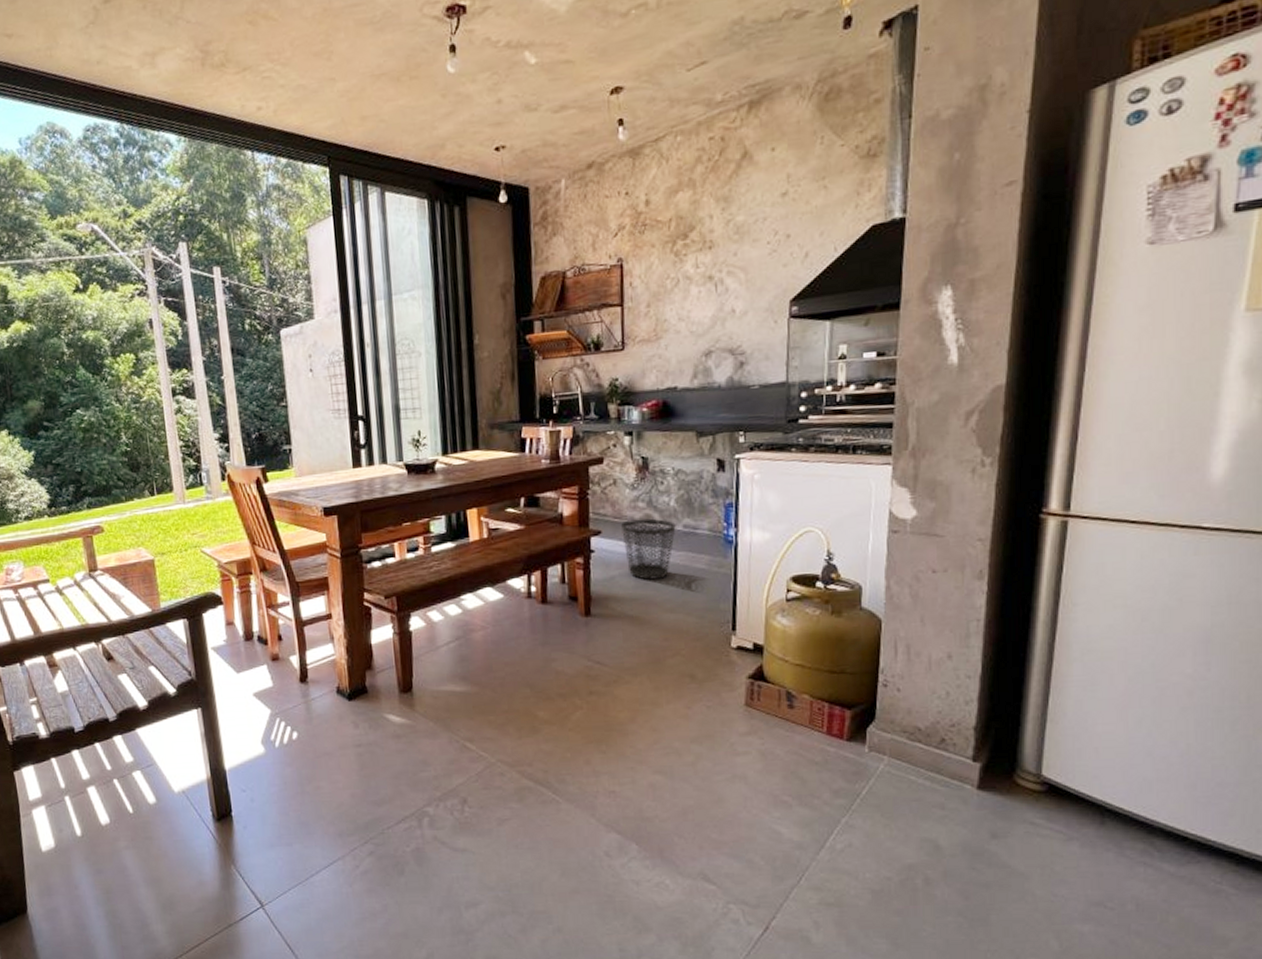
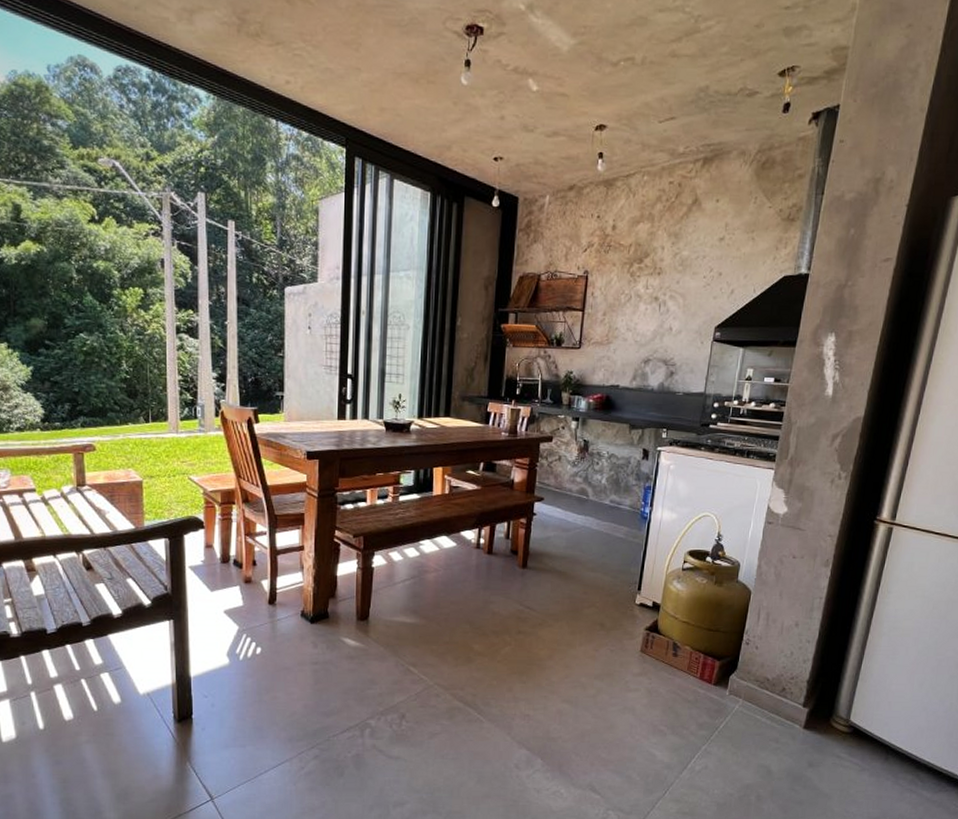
wastebasket: present [621,518,676,580] -> none [560,491,604,543]

